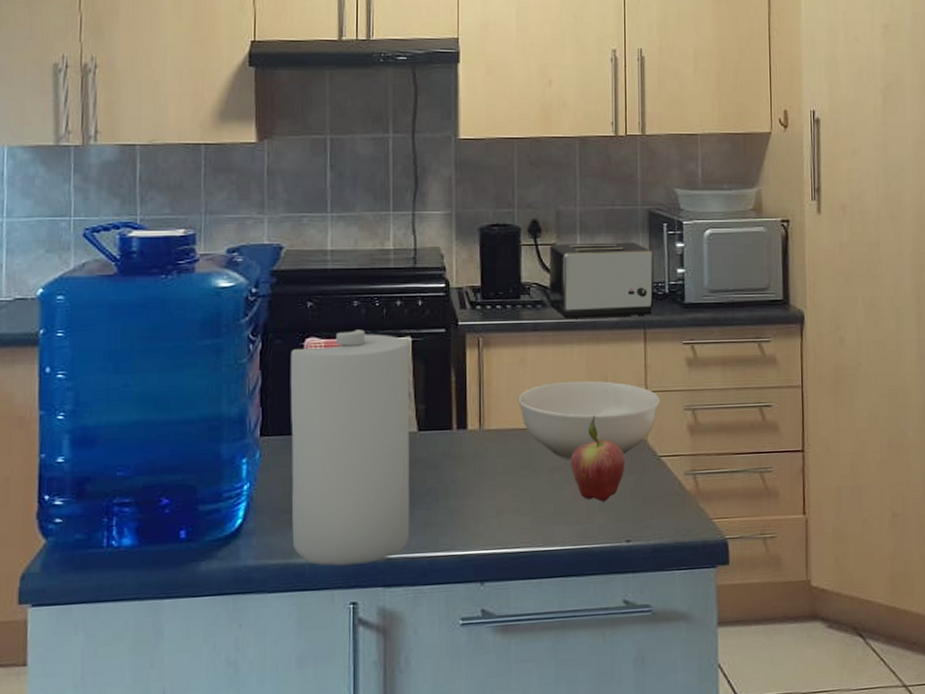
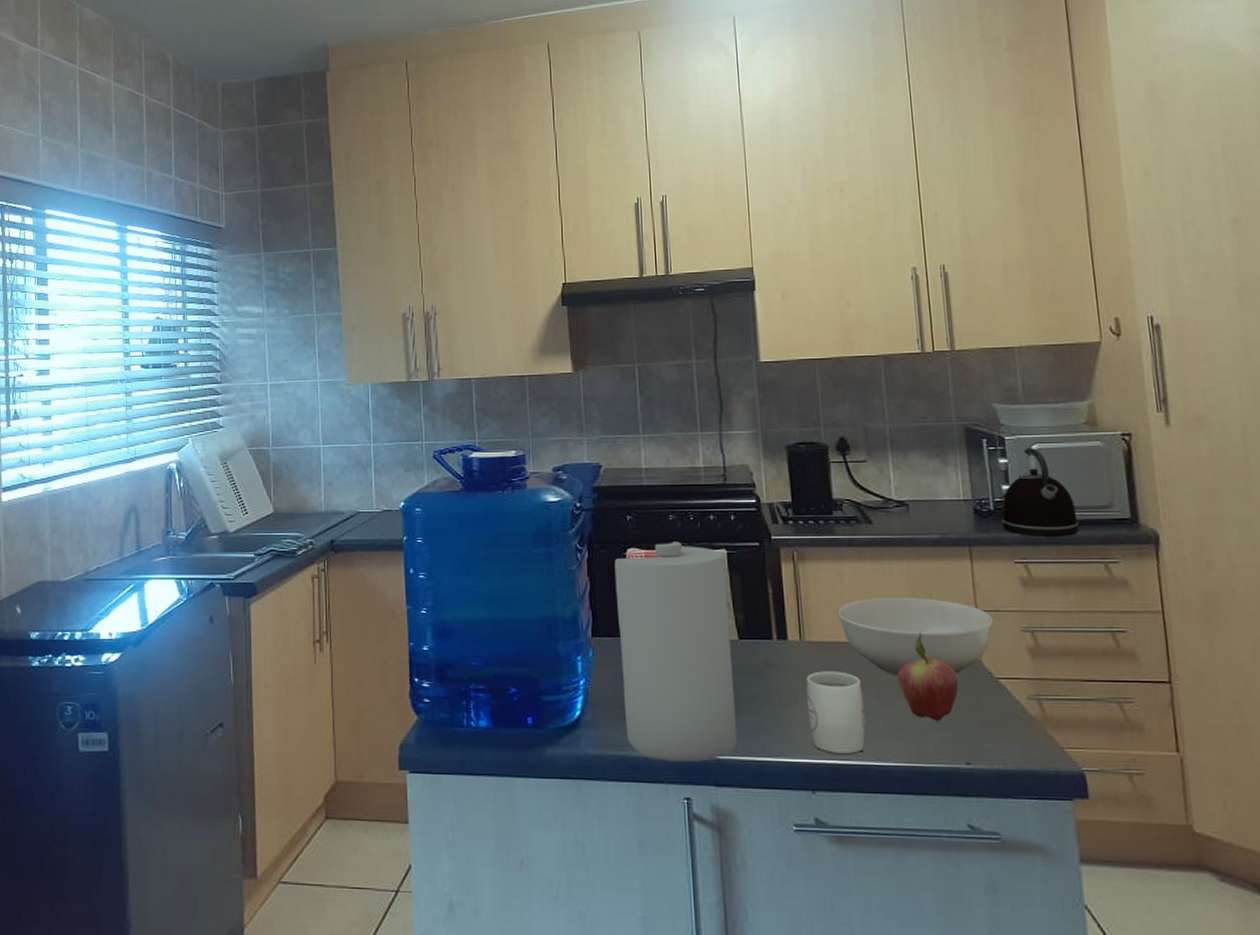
mug: none [481,458,537,544] -> present [806,671,866,755]
toaster: present [549,242,654,319] -> none [859,458,979,535]
kettle: none [674,233,741,318] -> present [1001,448,1080,537]

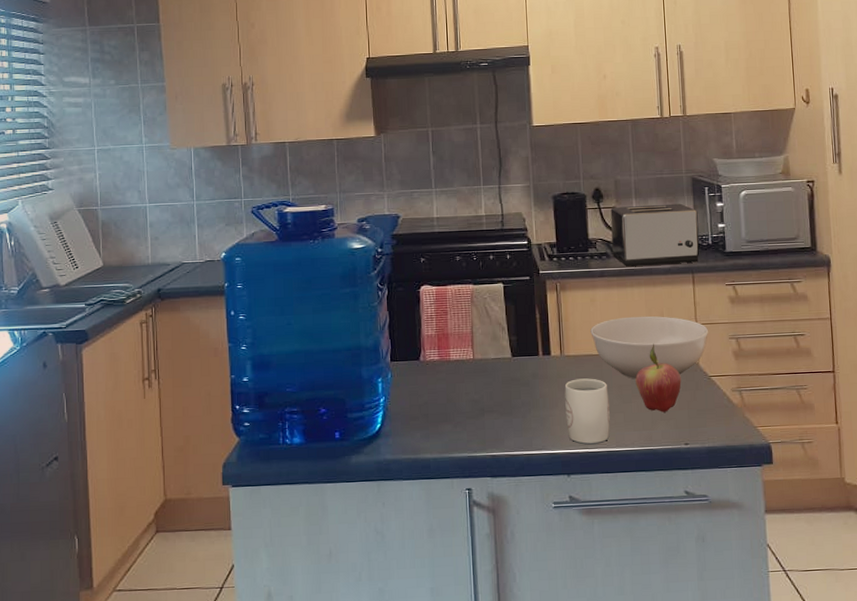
paper towel holder: present [614,542,738,763] -> none [410,278,510,461]
toaster: none [859,458,979,535] -> present [610,203,700,267]
kettle: present [1001,448,1080,537] -> none [717,194,774,264]

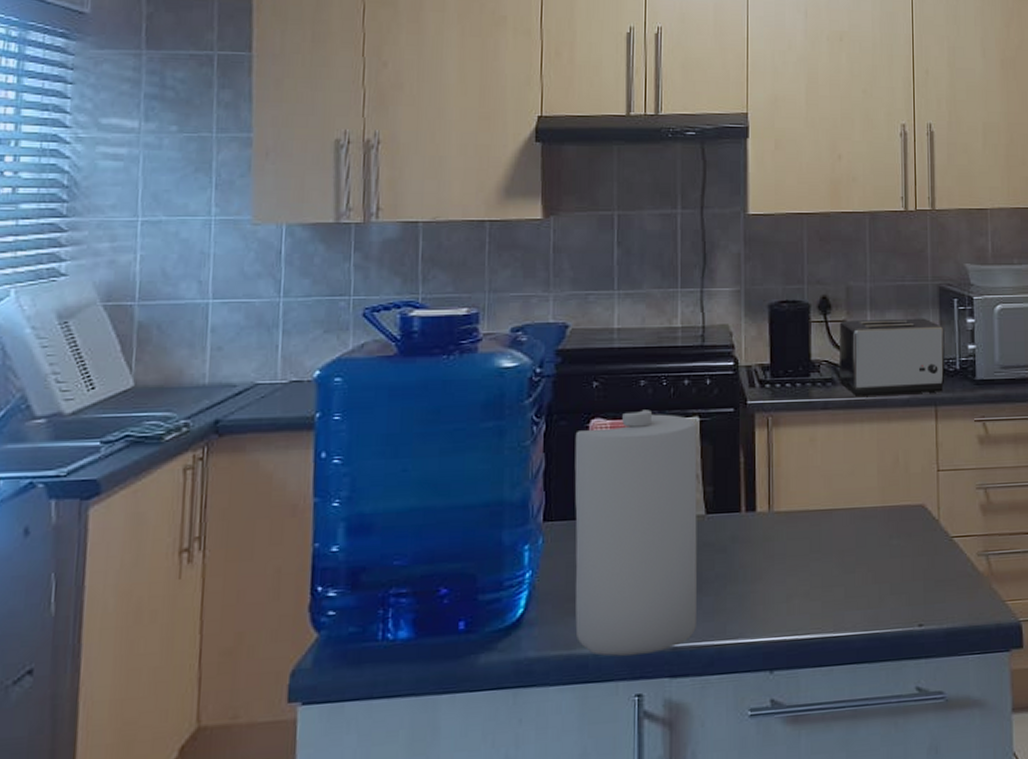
paper towel holder: none [410,278,510,461] -> present [574,410,698,657]
mug: present [564,378,610,445] -> none [770,541,827,630]
bowl: present [590,316,709,380] -> none [808,459,953,542]
fruit: present [635,343,681,412] -> none [861,495,917,585]

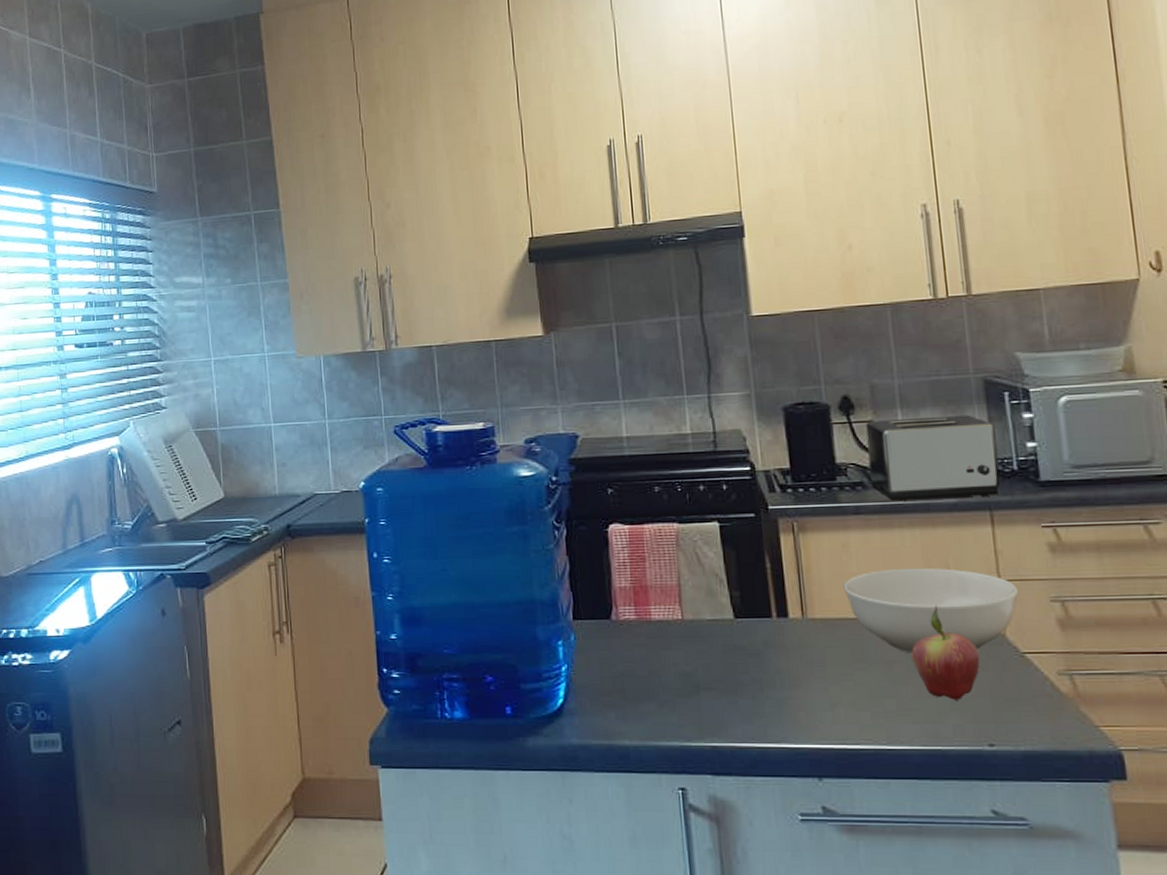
paper towel holder: present [574,410,698,657] -> none [595,515,736,751]
bowl: none [808,459,953,542] -> present [843,567,1019,654]
fruit: none [861,495,917,585] -> present [911,605,980,700]

